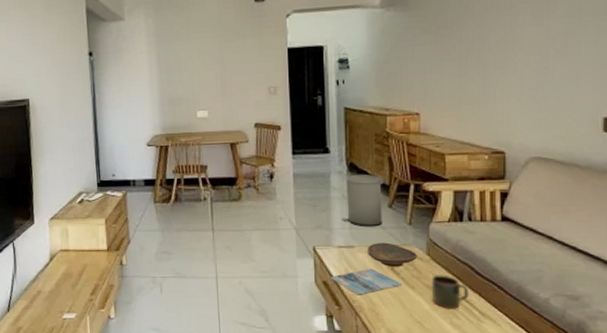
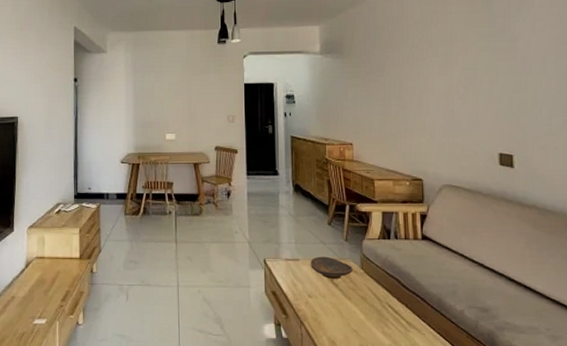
magazine: present [331,268,403,295] -> none [279,280,341,305]
pedal bin: present [342,173,383,227] -> none [289,194,324,242]
mug: present [431,275,468,309] -> none [365,287,397,319]

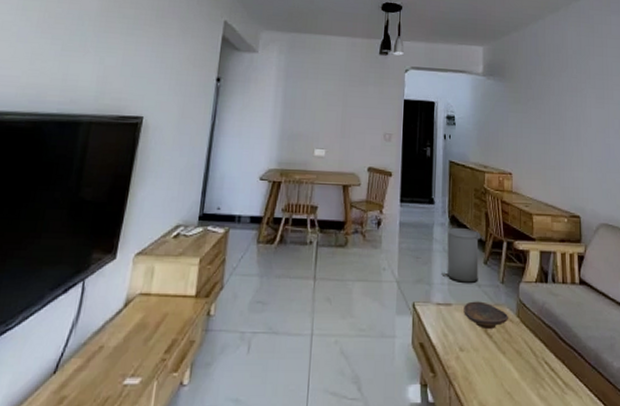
pedal bin: none [289,194,324,242] -> present [441,227,480,284]

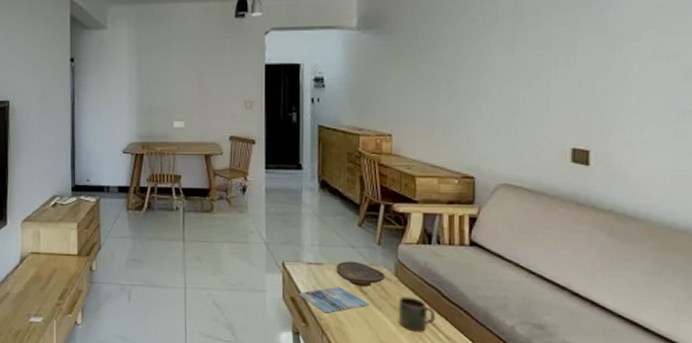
magazine: none [428,330,495,360] -> present [299,287,370,313]
pedal bin: present [441,227,480,284] -> none [312,191,354,245]
mug: none [520,339,553,378] -> present [398,296,435,332]

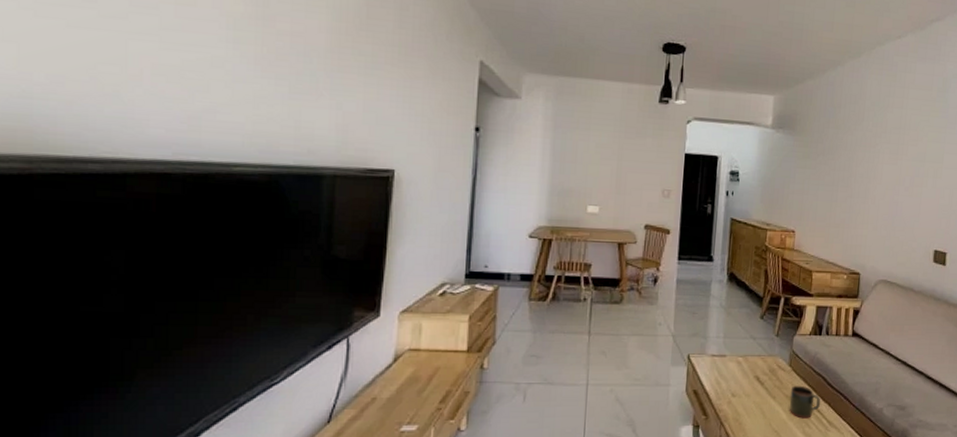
magazine: present [299,287,370,313] -> none [701,378,766,405]
decorative bowl: present [336,261,385,286] -> none [737,352,781,377]

